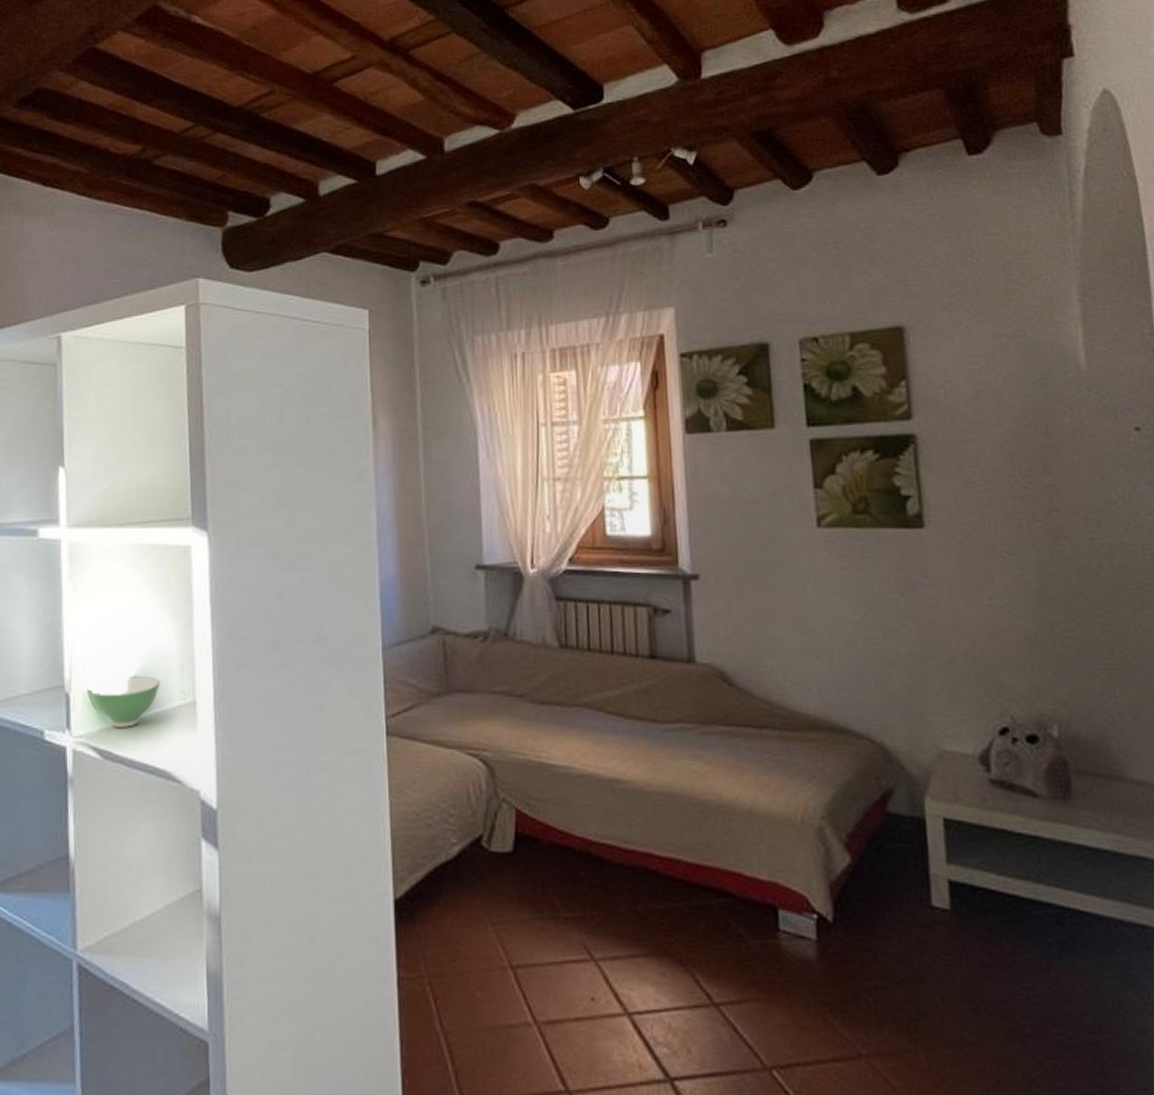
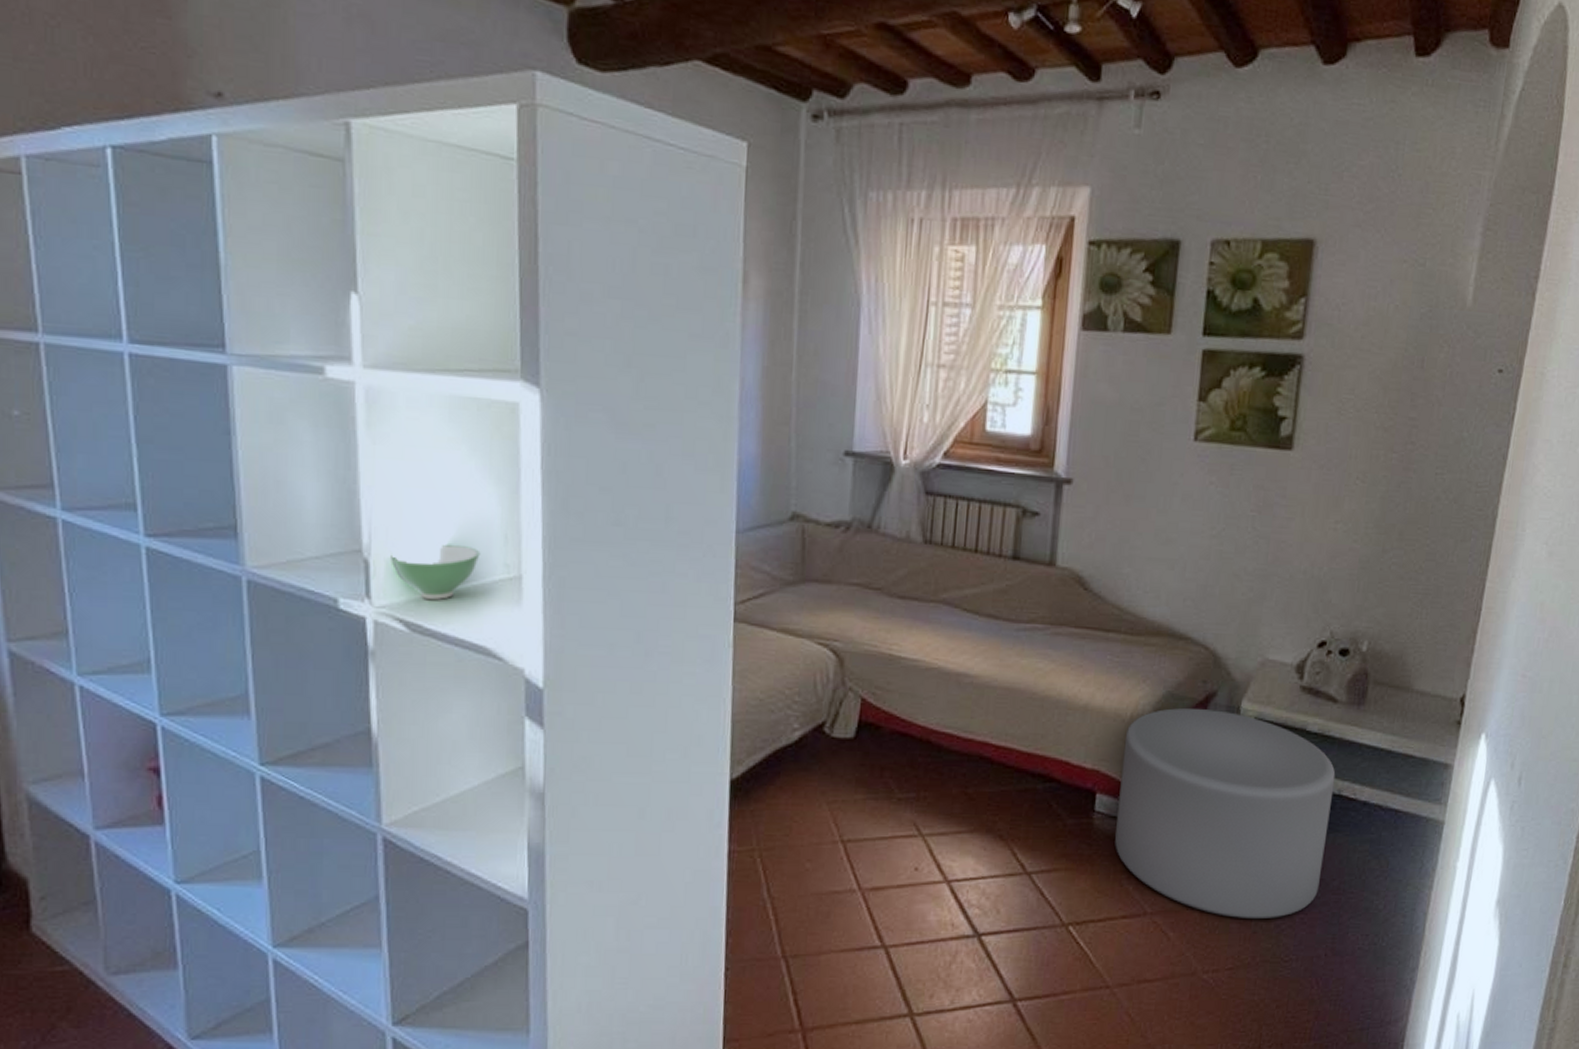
pouf: none [799,810,1068,1066] -> present [1115,708,1336,920]

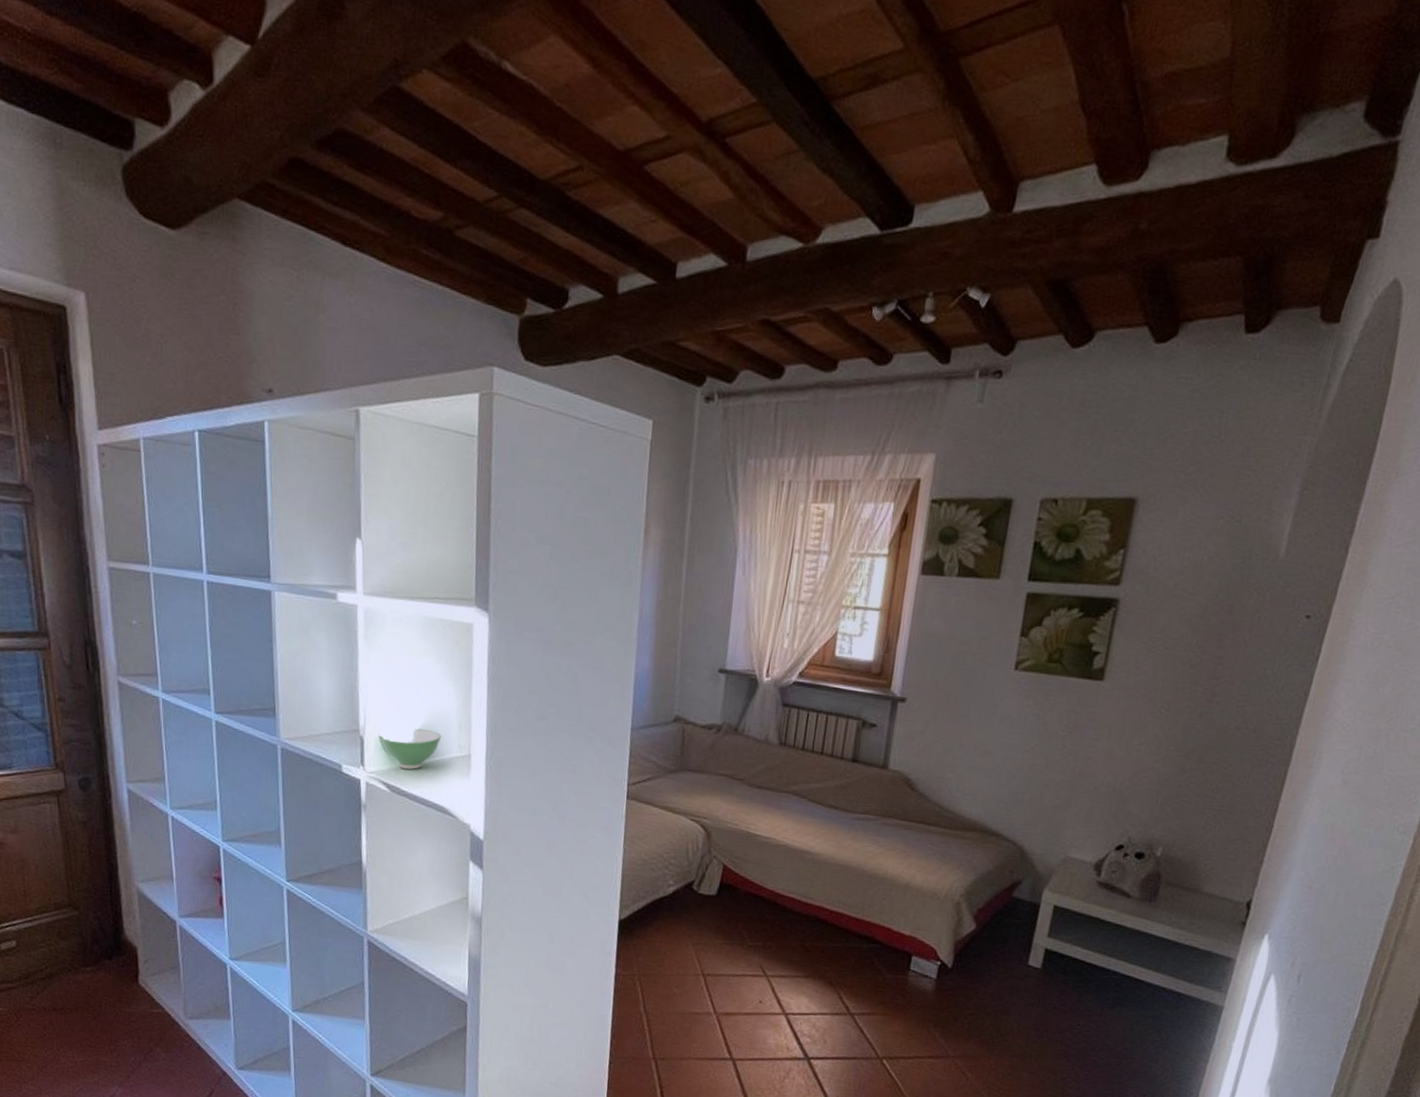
pouf: present [1115,708,1336,920] -> none [925,891,1125,1072]

